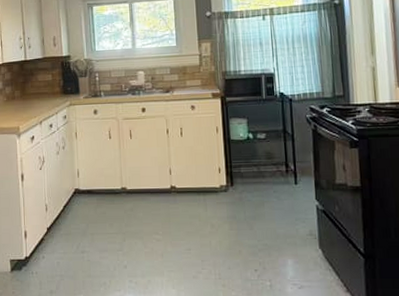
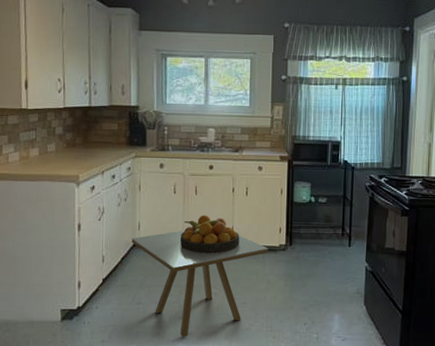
side table: none [71,175,210,287] -> present [131,230,269,338]
fruit bowl: none [118,158,179,198] -> present [179,215,240,254]

